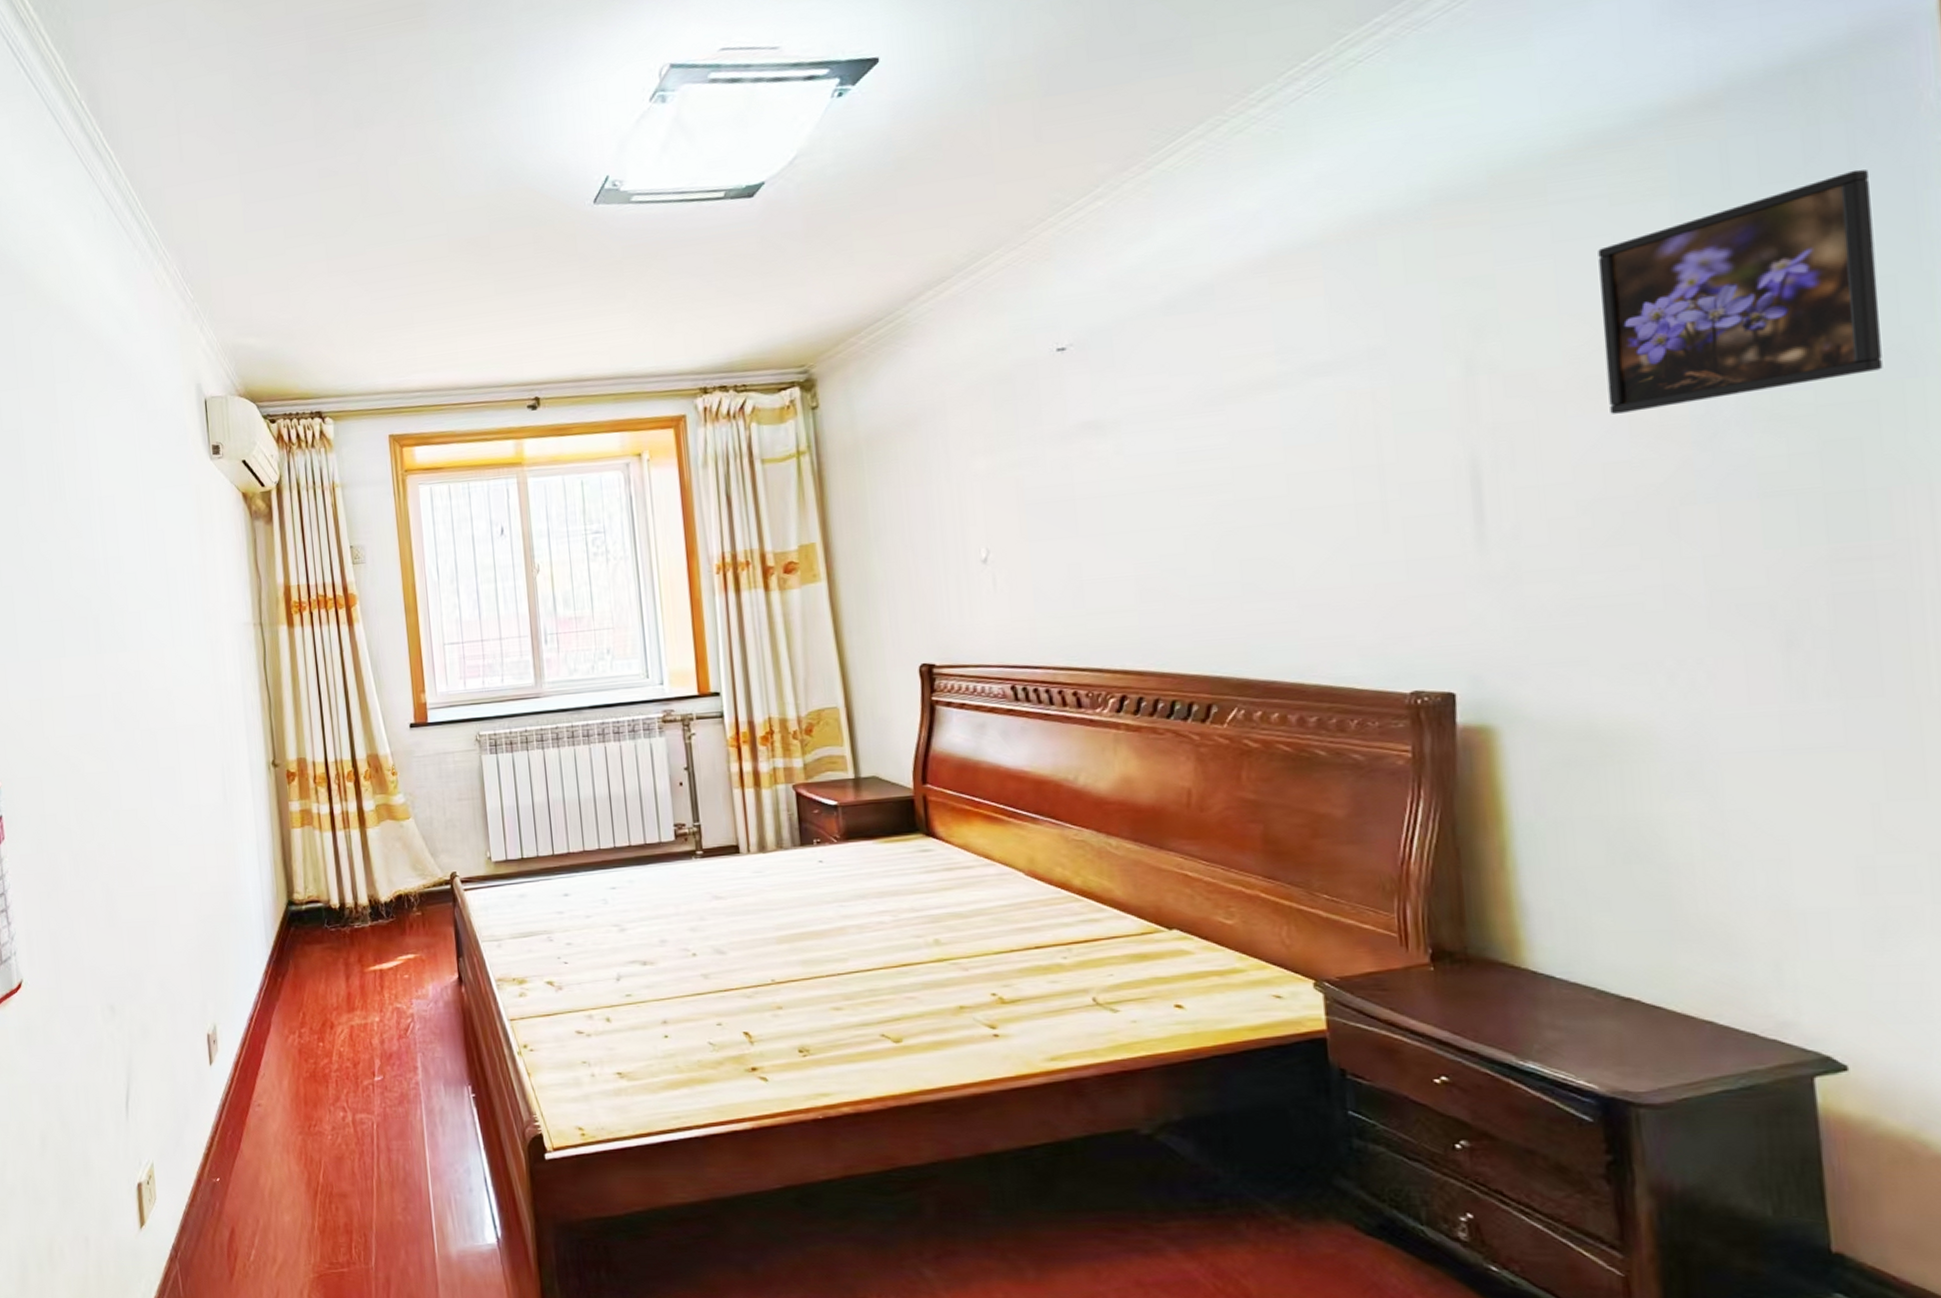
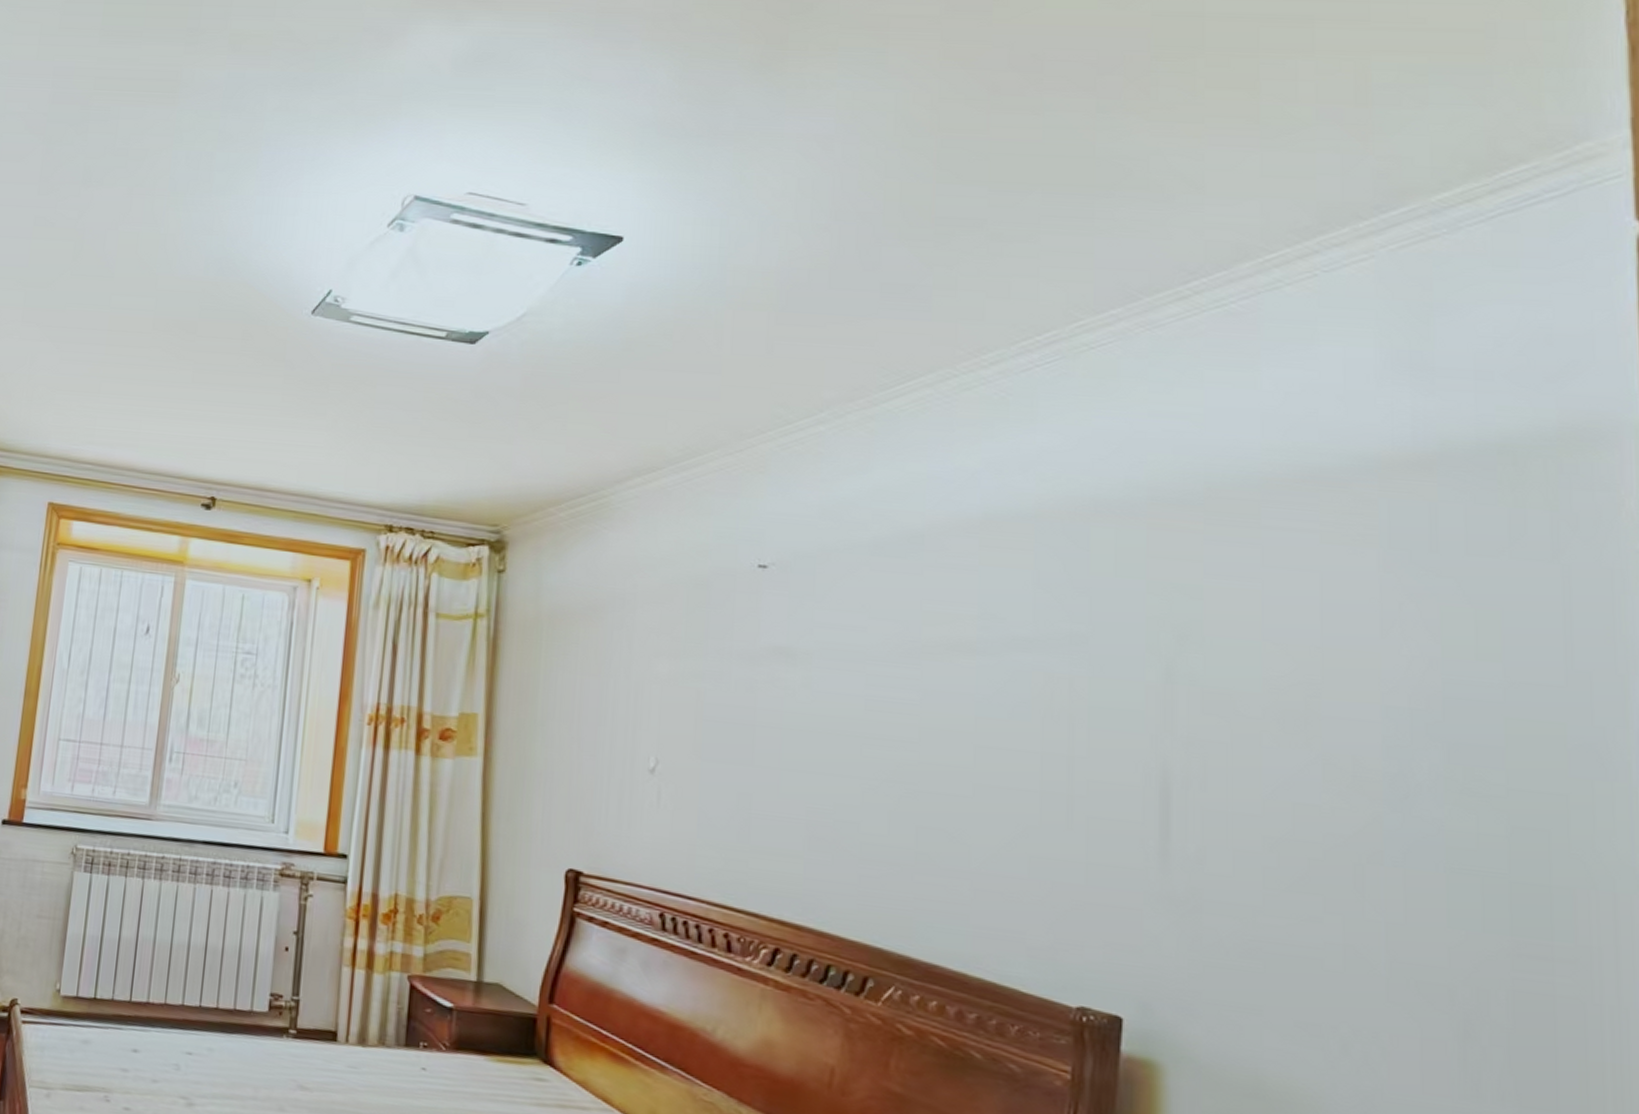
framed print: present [1598,169,1883,414] -> none [1304,560,1574,766]

